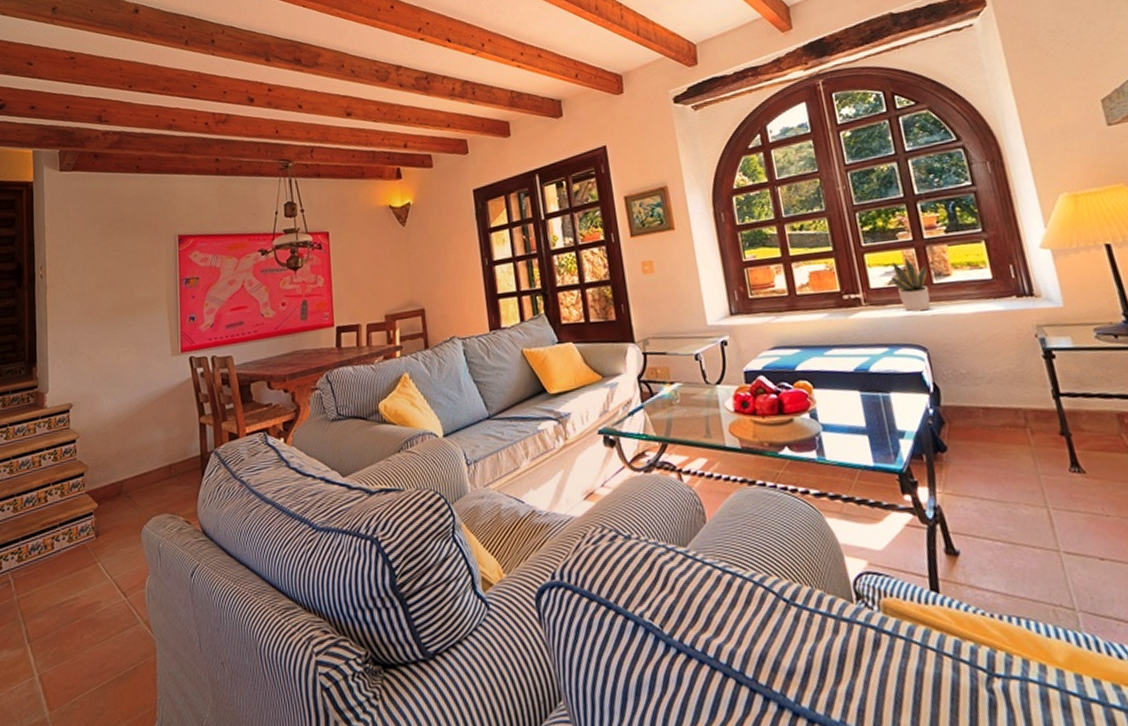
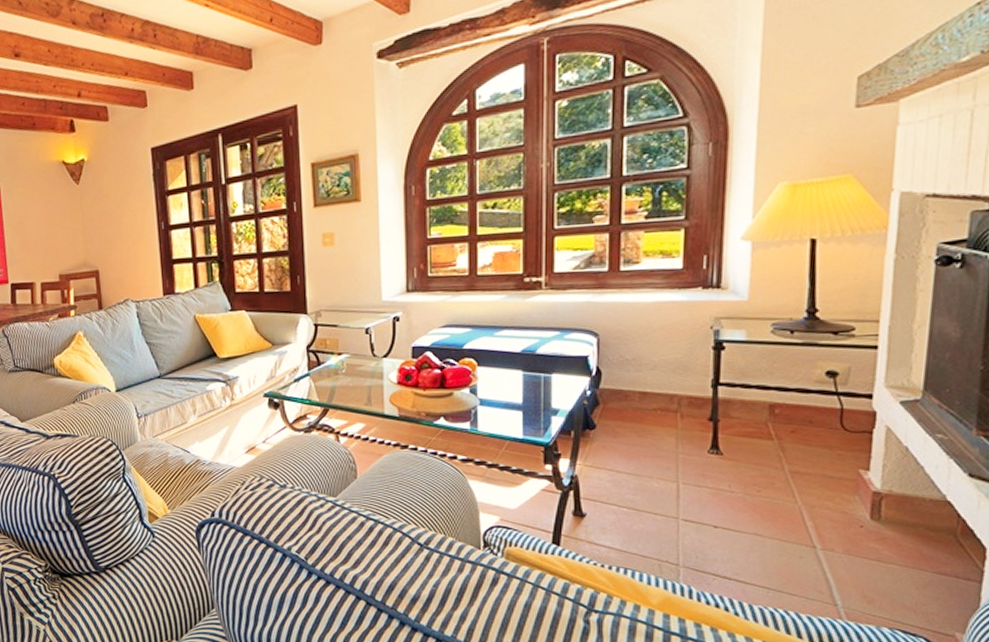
potted plant: present [891,256,931,312] -> none [578,241,618,298]

